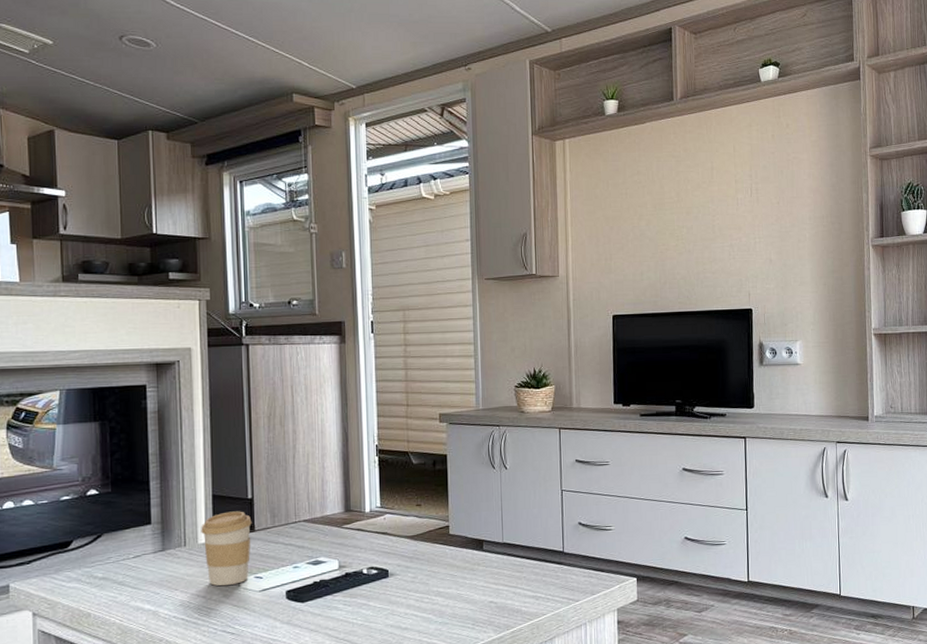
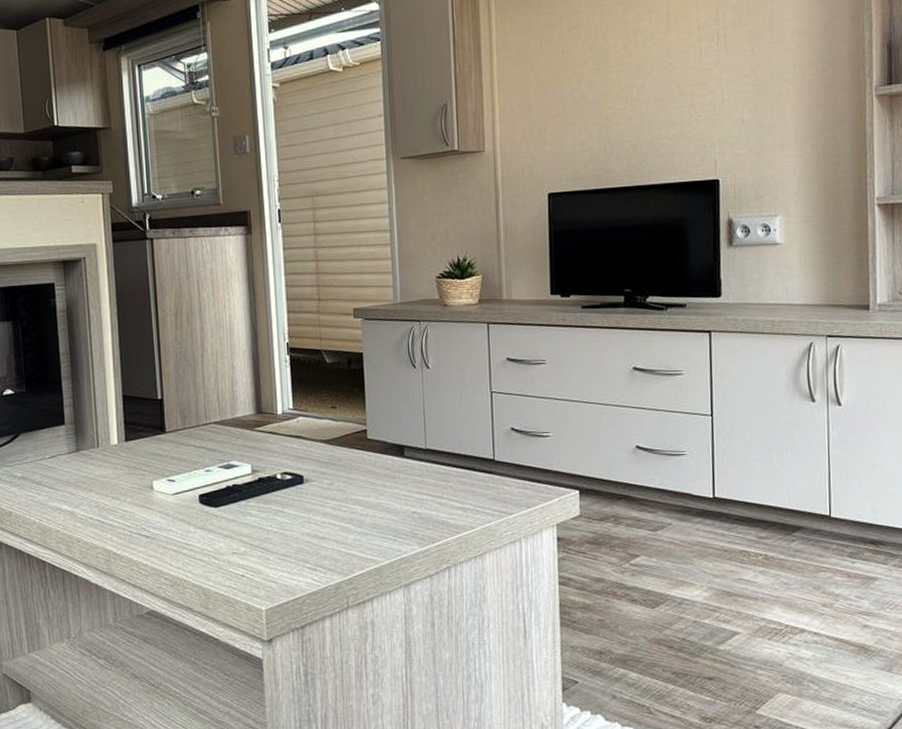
coffee cup: present [201,511,252,586] -> none [112,412,163,489]

